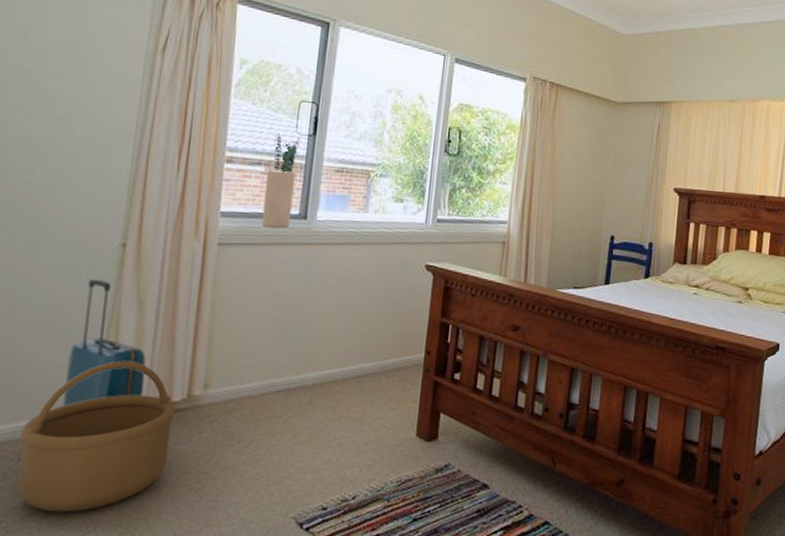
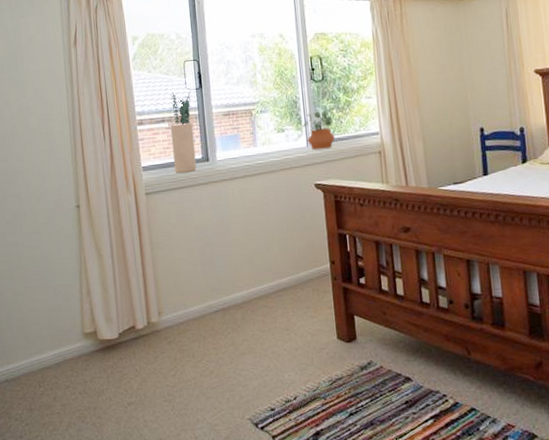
basket: present [18,361,176,513] -> none [36,300,143,426]
suitcase: present [62,279,146,407] -> none [57,237,115,342]
potted plant: none [424,185,464,230] -> present [301,110,336,151]

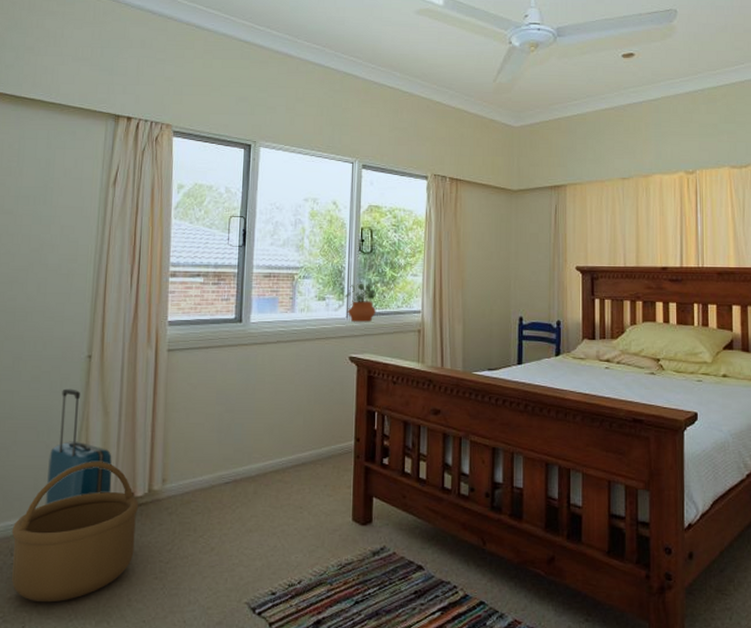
basket: none [36,300,143,426] -> present [11,462,139,603]
suitcase: none [57,237,115,342] -> present [45,388,112,506]
vase: present [170,92,197,174] -> none [203,247,232,333]

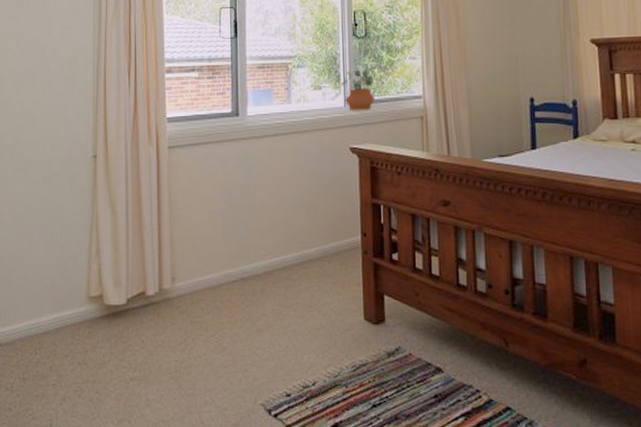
basket: present [11,462,139,603] -> none [34,261,151,401]
suitcase: present [45,388,112,506] -> none [63,189,124,305]

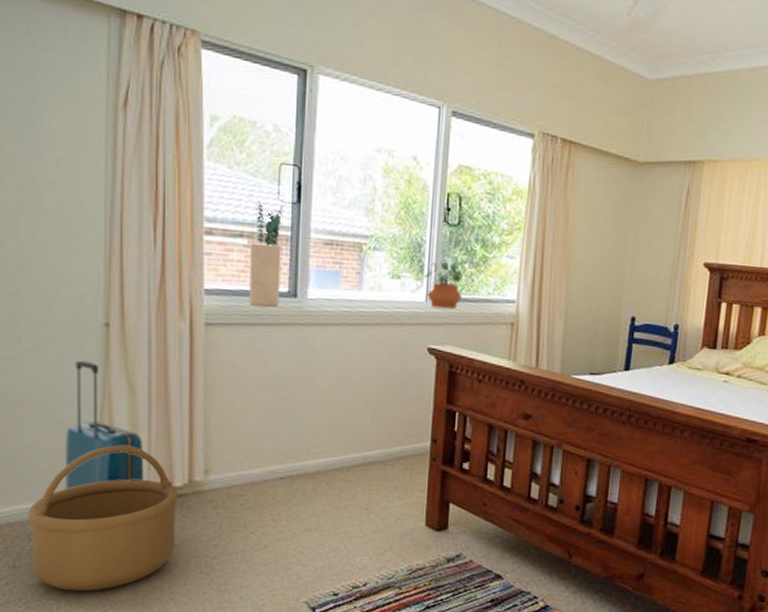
basket: none [34,261,151,401] -> present [27,445,178,592]
suitcase: none [63,189,124,305] -> present [64,360,144,490]
vase: none [200,40,225,128] -> present [249,201,284,308]

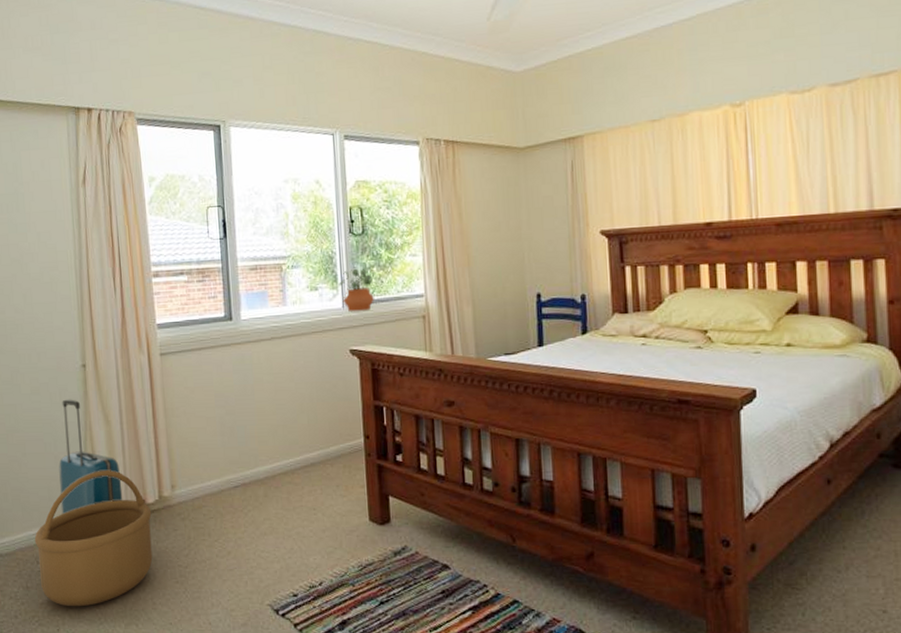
vase: present [249,201,284,308] -> none [190,241,218,334]

